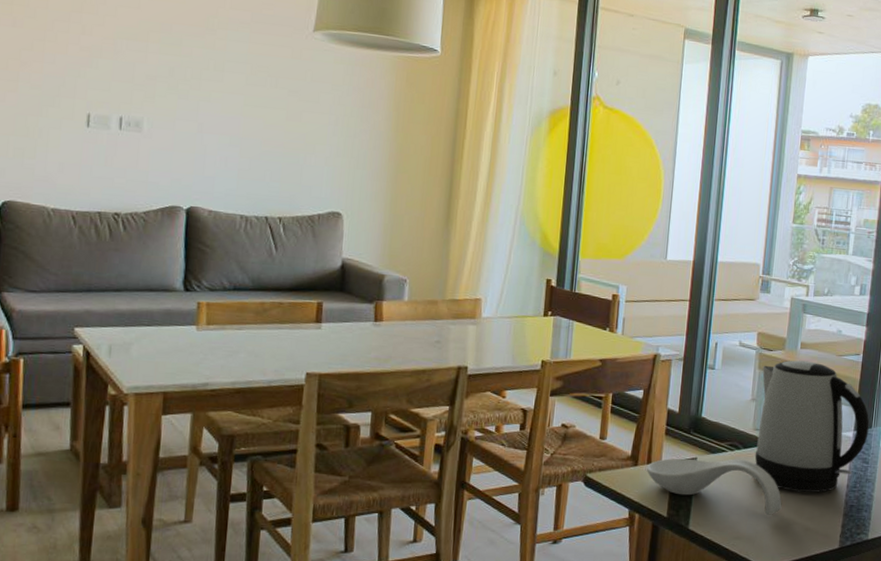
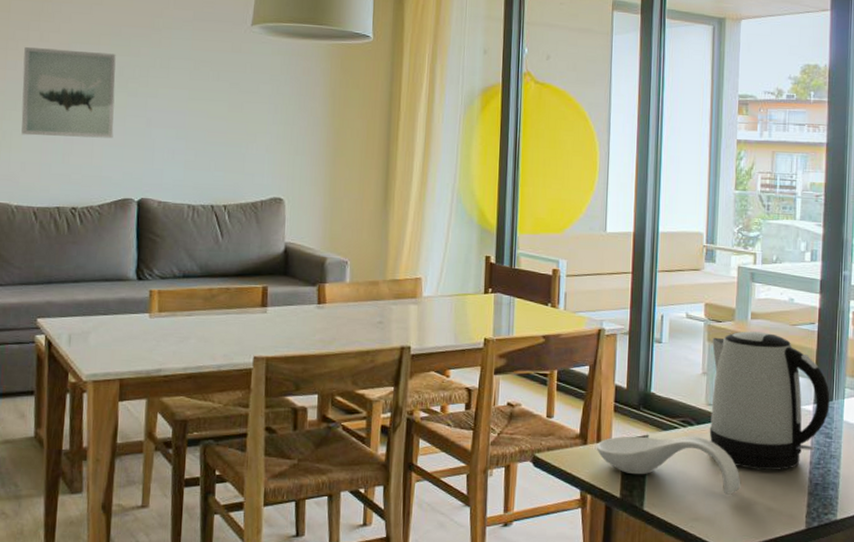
wall art: none [60,40,166,142] -> present [21,47,116,139]

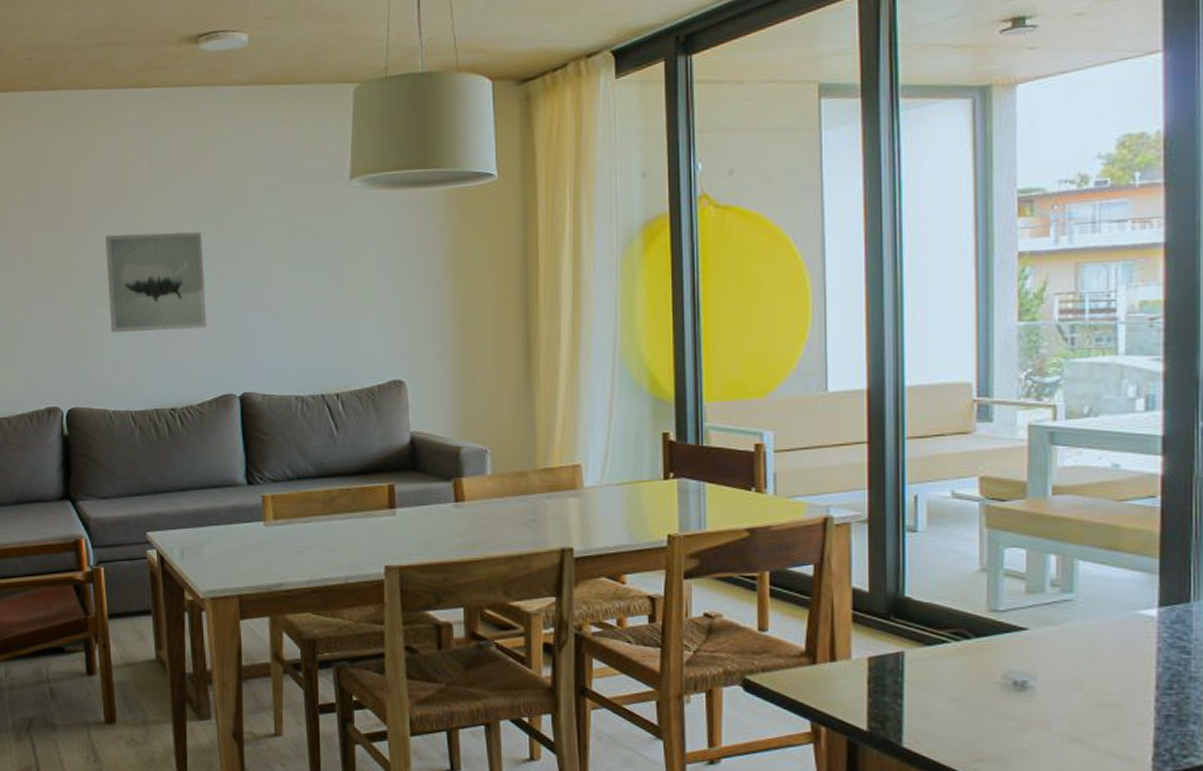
spoon rest: present [596,435,741,496] -> none [829,652,1048,730]
kettle: present [709,331,830,471] -> none [994,511,1185,698]

